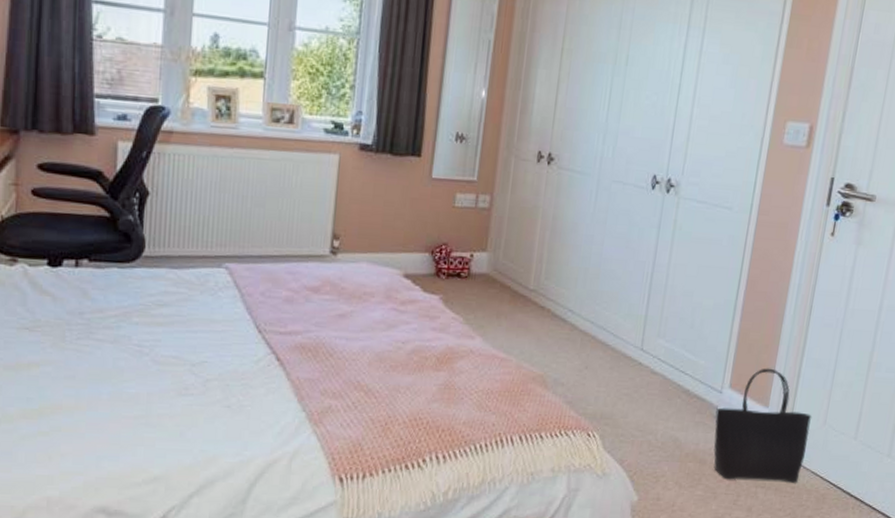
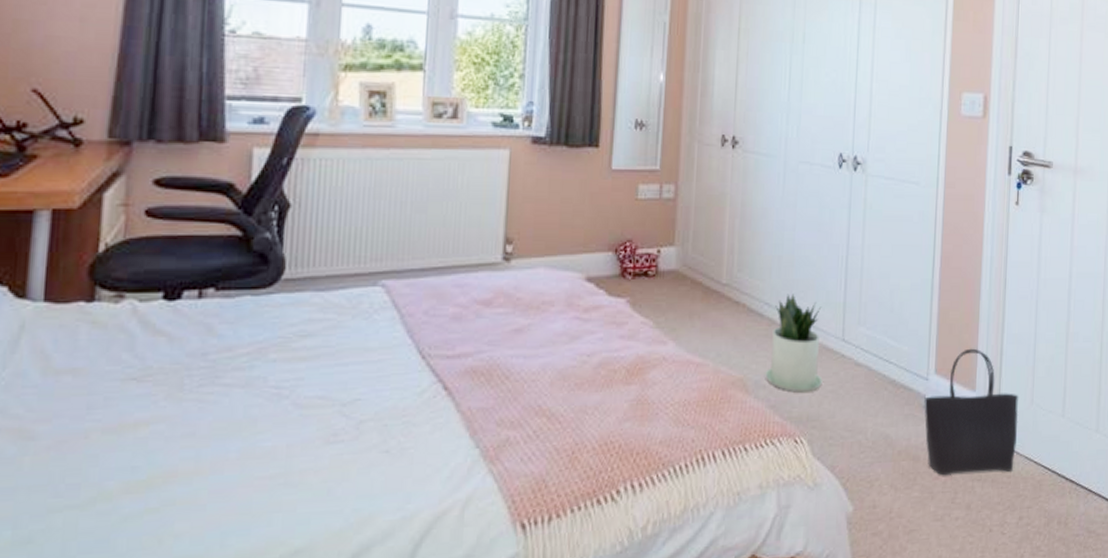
planter: none [564,303,622,393] -> present [765,294,823,392]

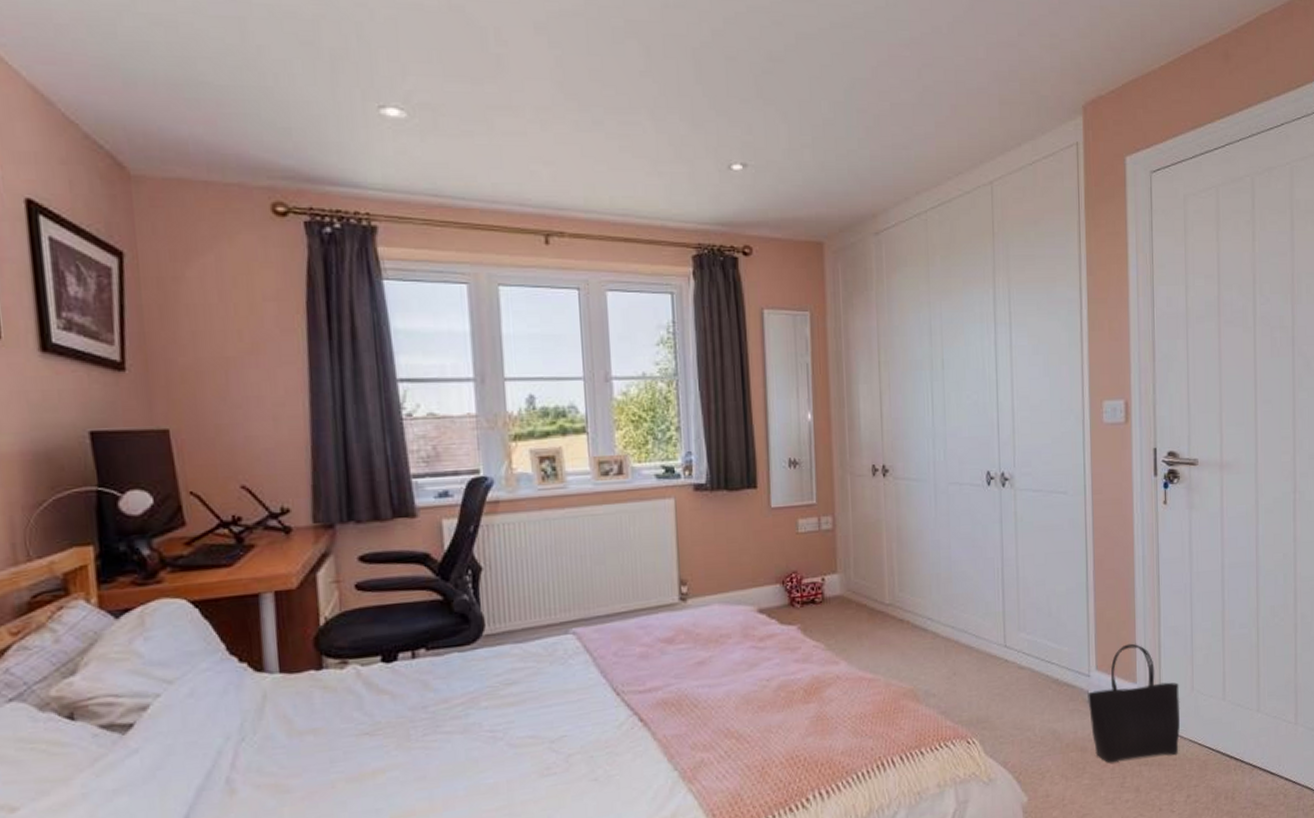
planter: present [765,294,823,392] -> none [934,607,989,698]

